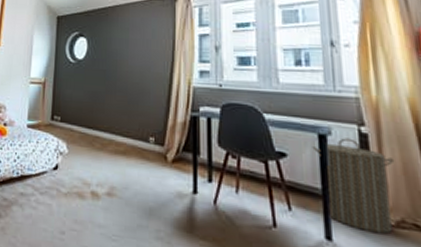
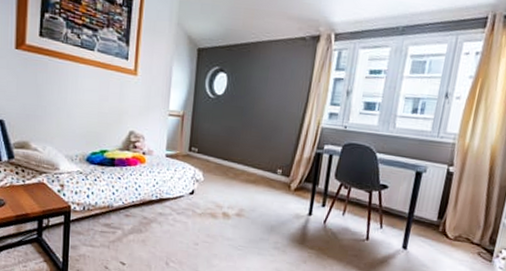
laundry hamper: present [312,138,395,235] -> none [409,175,467,245]

